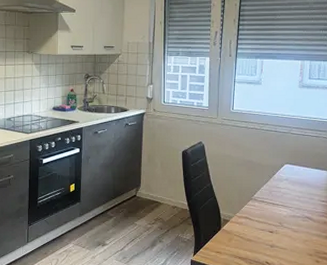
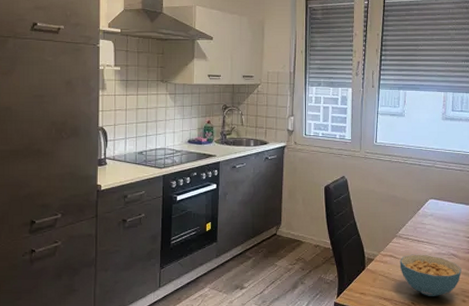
cereal bowl: none [254,216,316,256] -> present [399,254,461,296]

